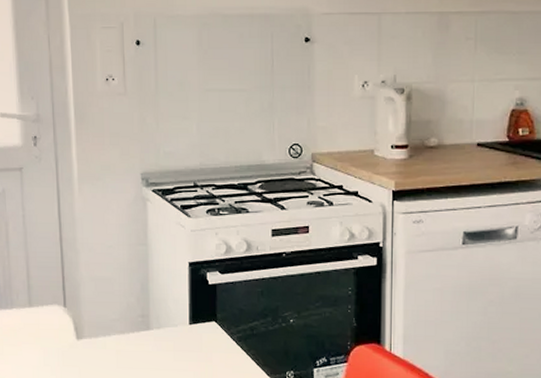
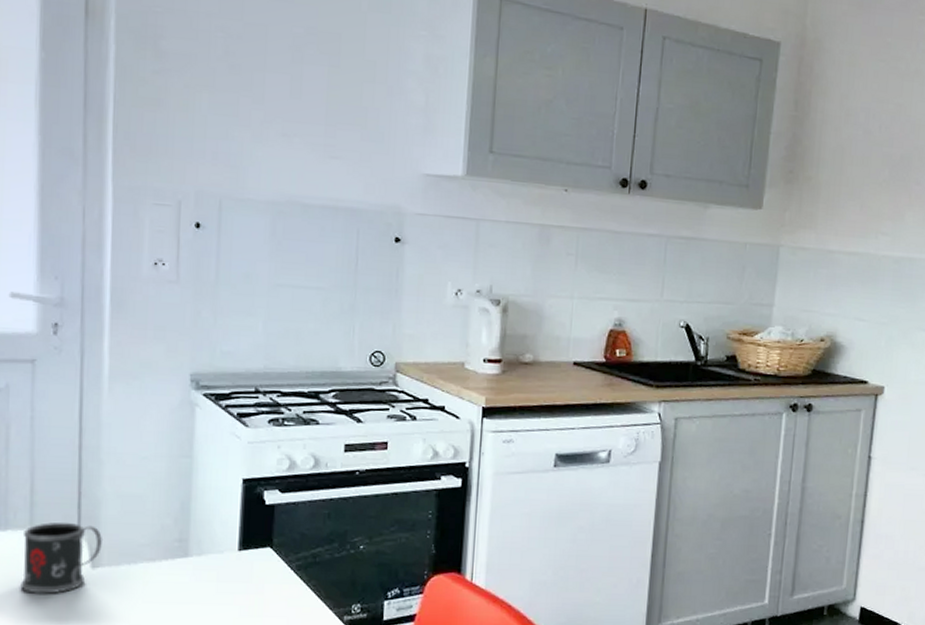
mug: none [25,301,83,360] -> present [20,522,102,594]

